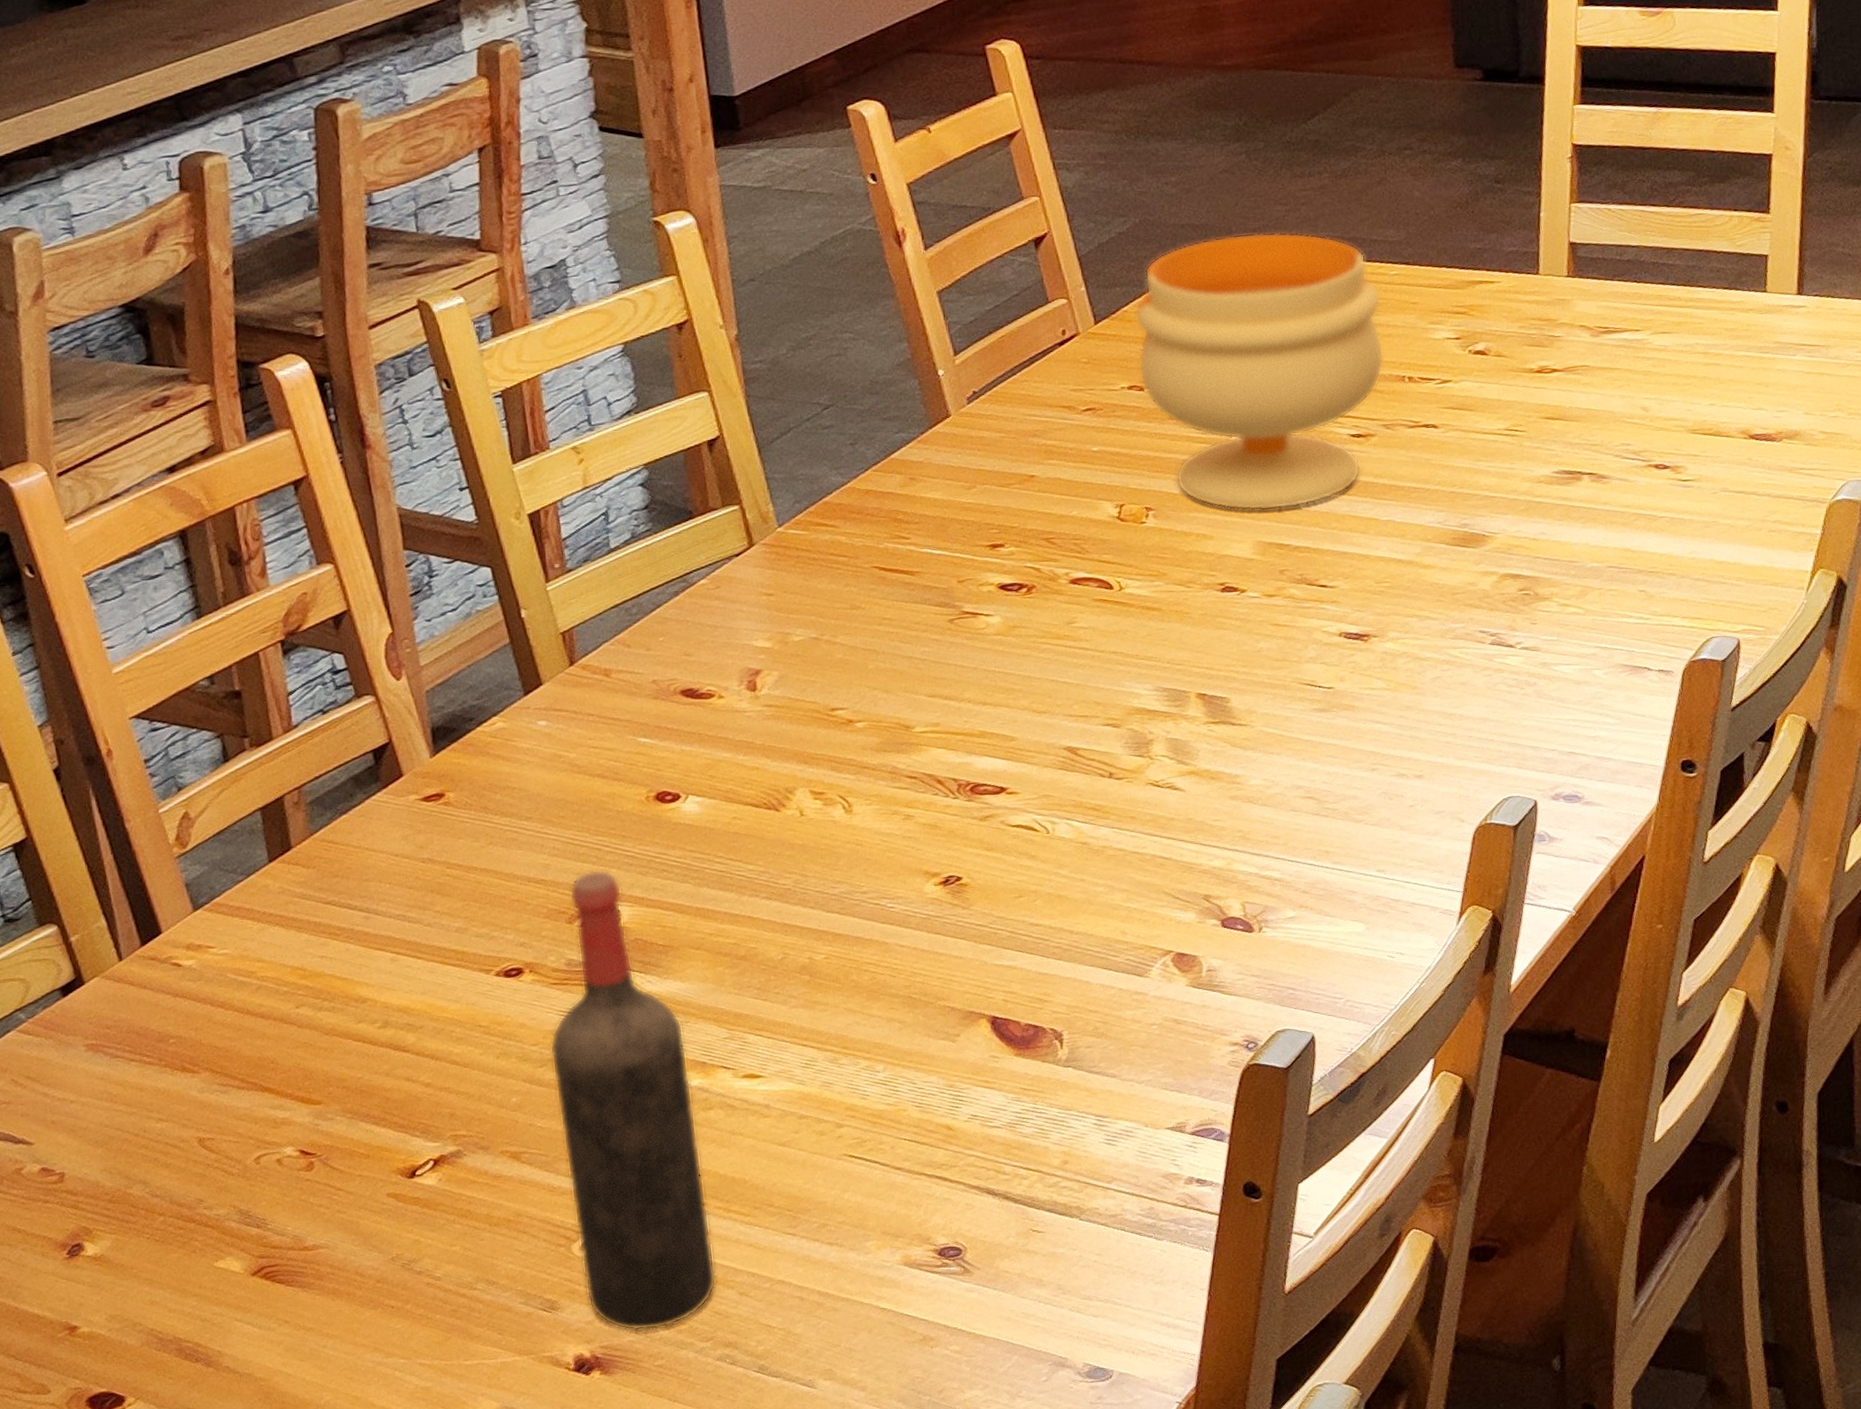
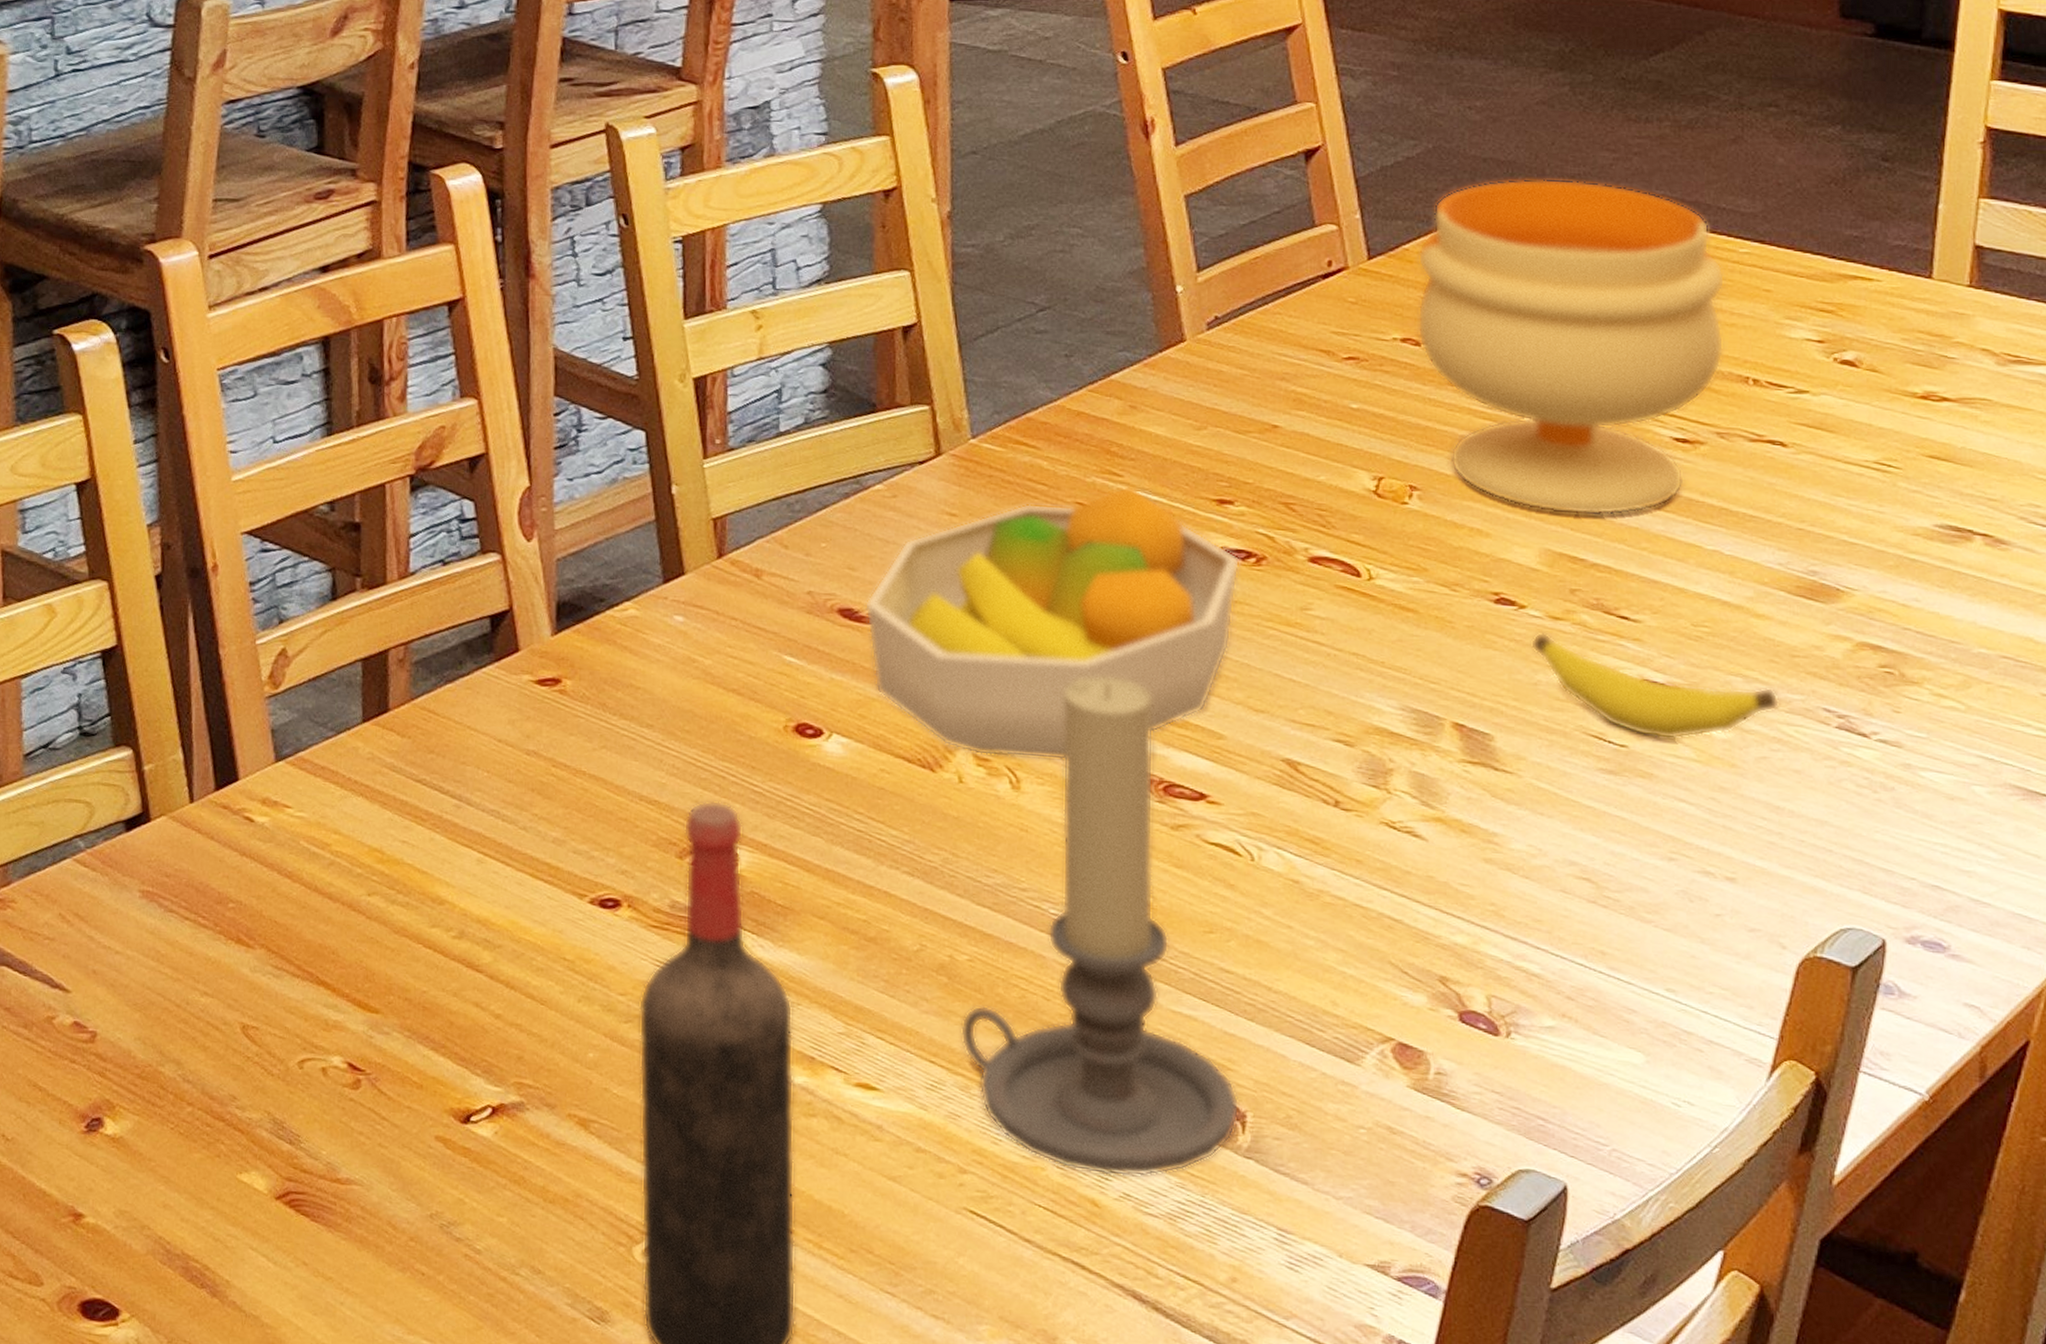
fruit bowl: none [702,545,1015,791] -> present [864,485,1240,761]
candle holder: none [824,706,1057,1106] -> present [960,676,1240,1177]
banana: none [1251,608,1446,678] -> present [1530,632,1779,740]

